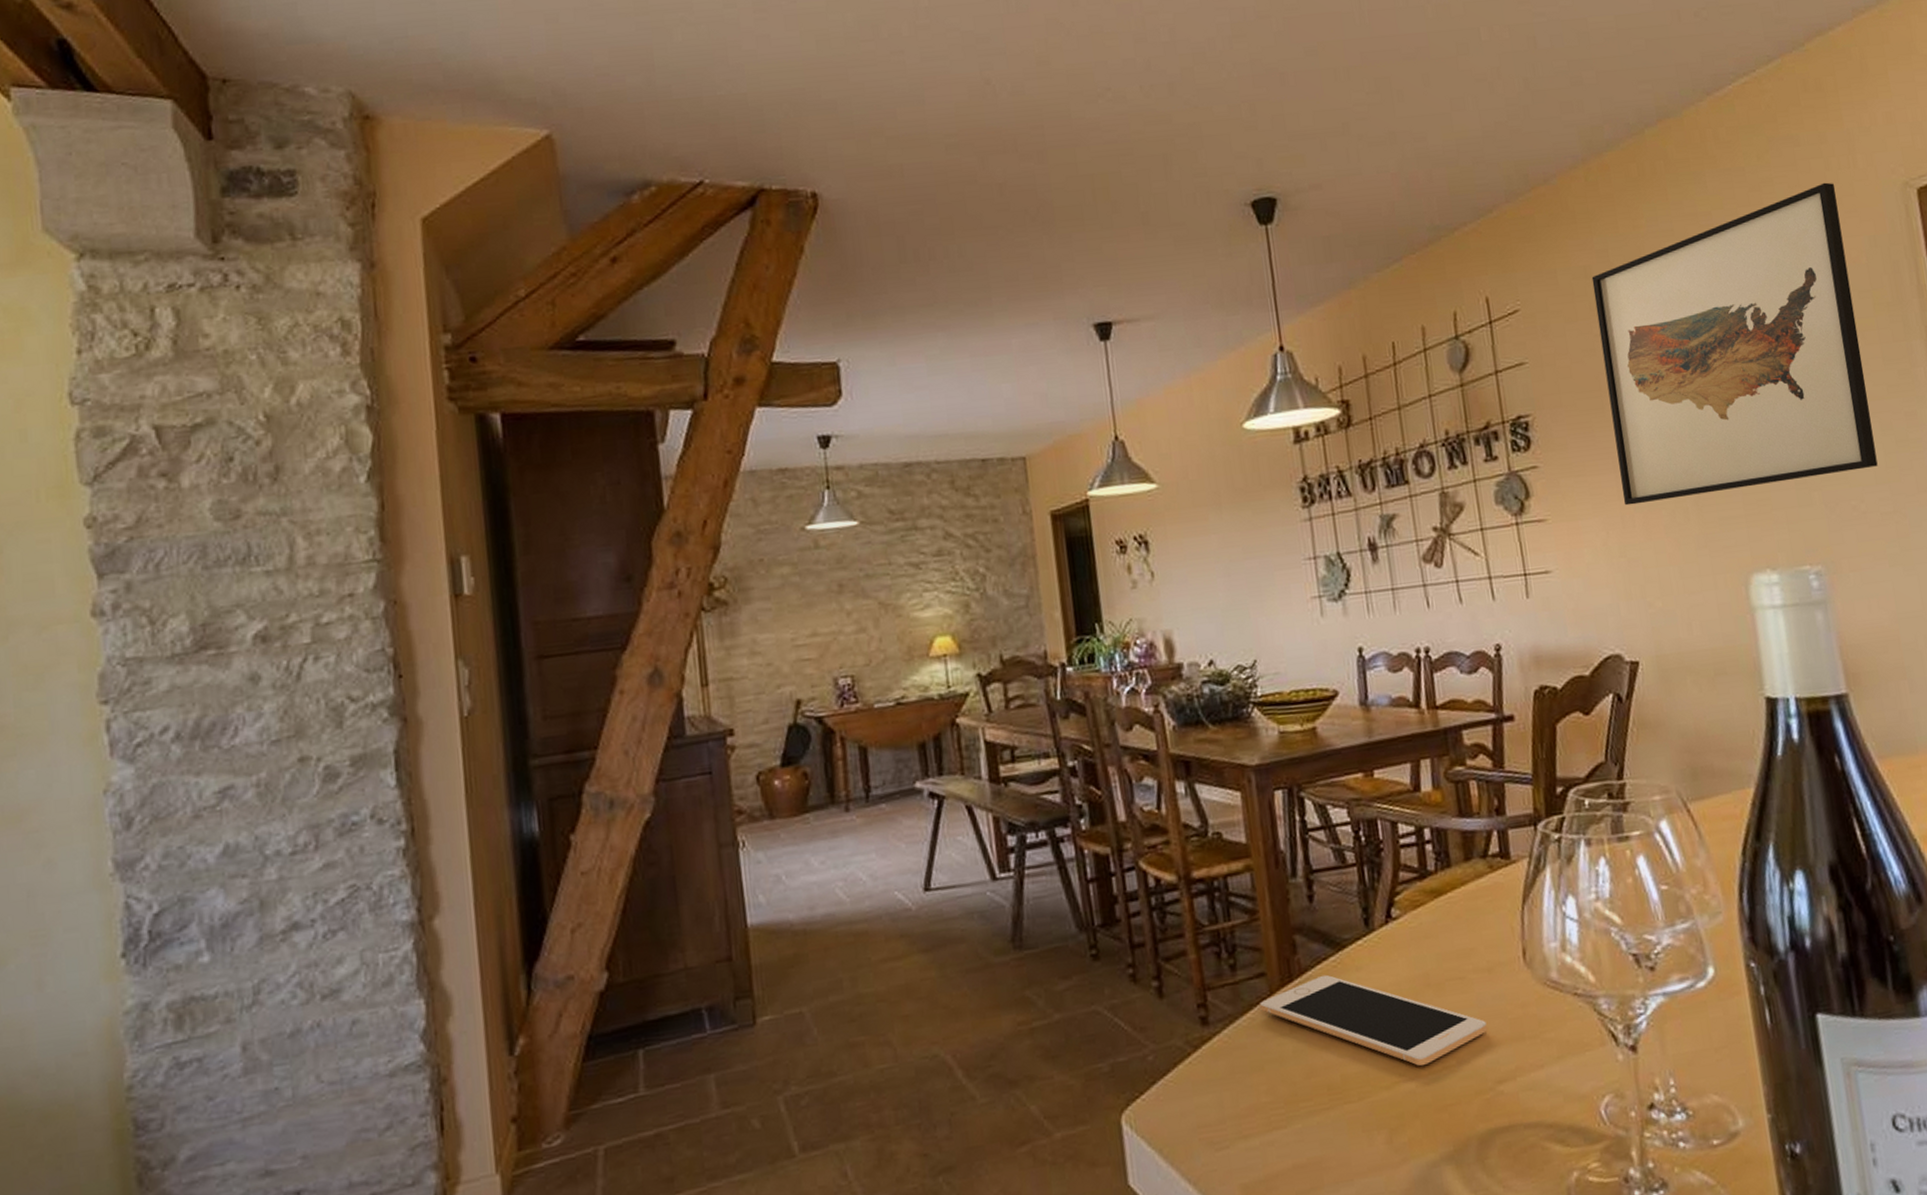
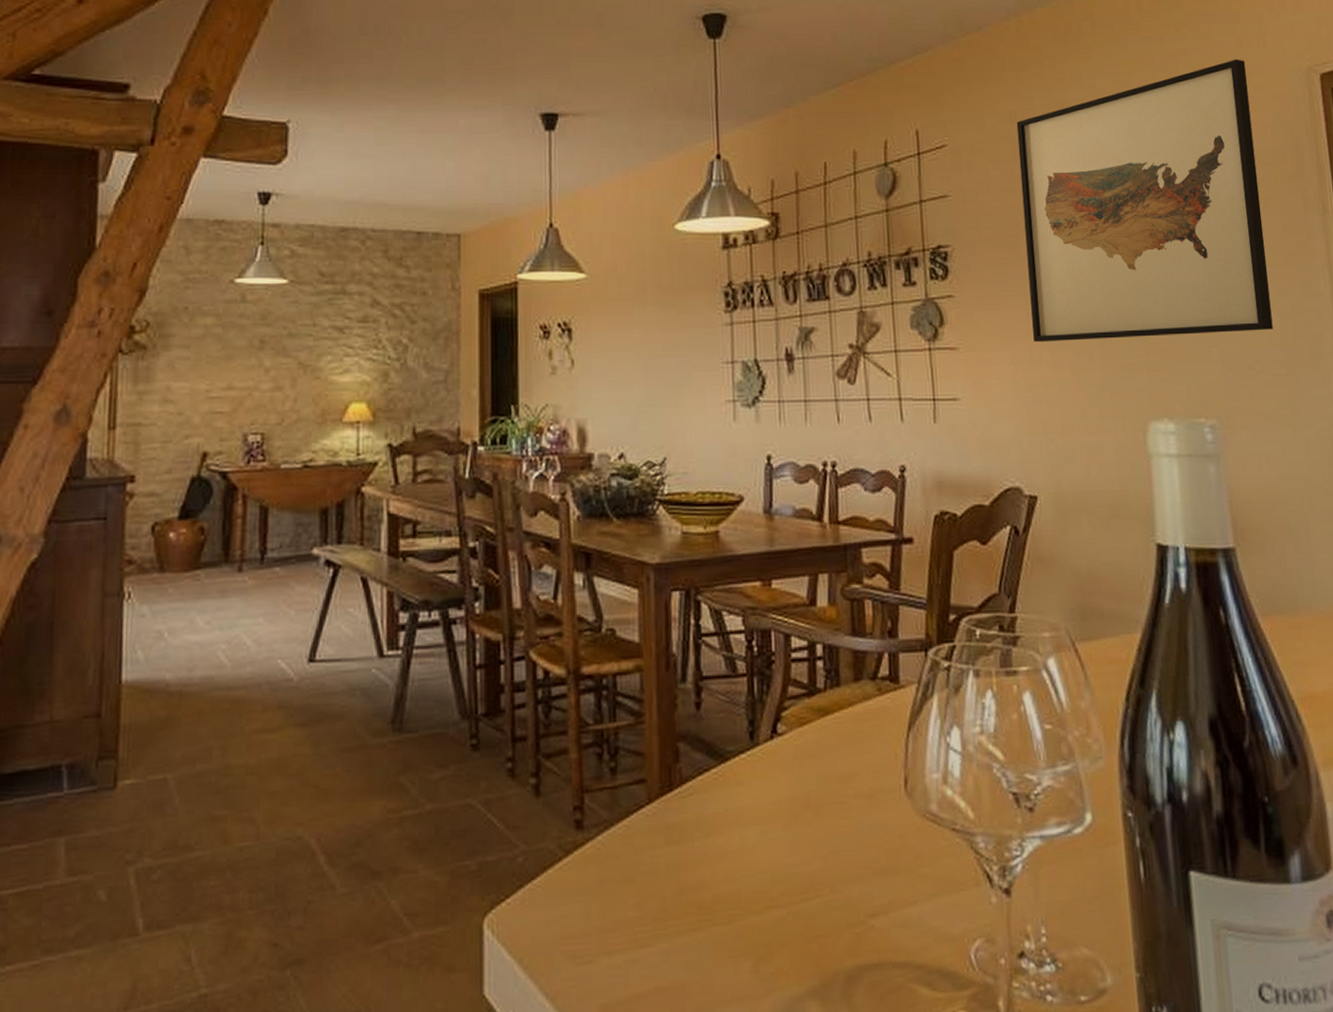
cell phone: present [1260,974,1487,1067] -> none [637,787,863,893]

